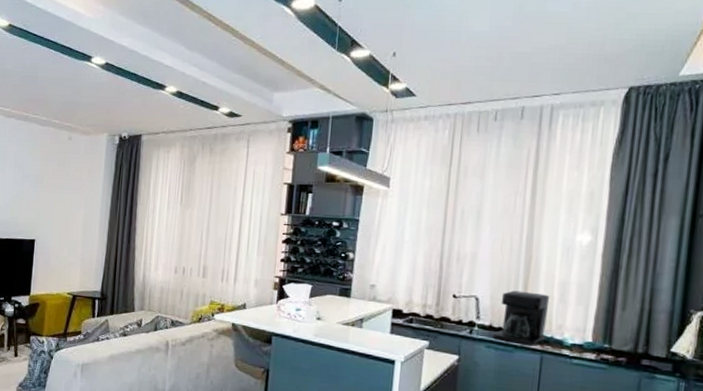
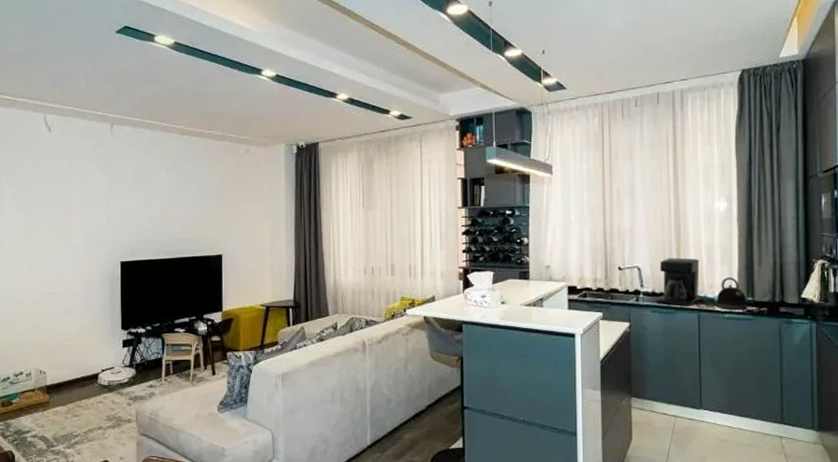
kettle: none [563,319,602,357] -> present [715,277,747,310]

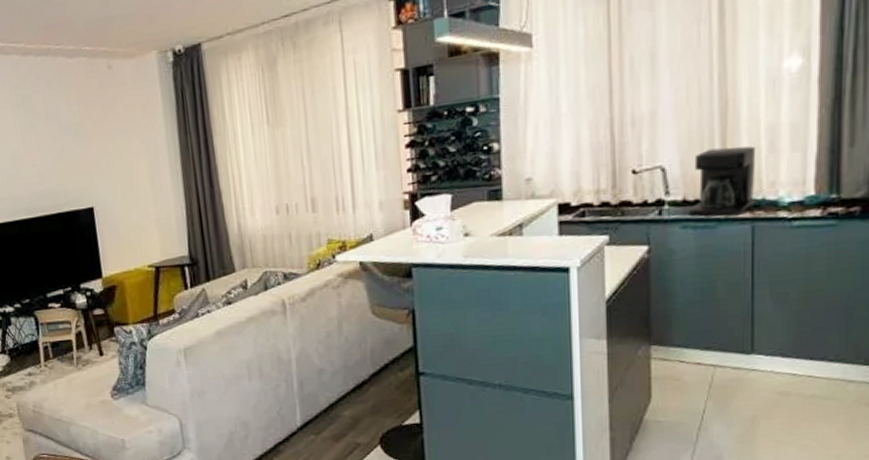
kettle: present [715,277,747,310] -> none [779,167,828,215]

